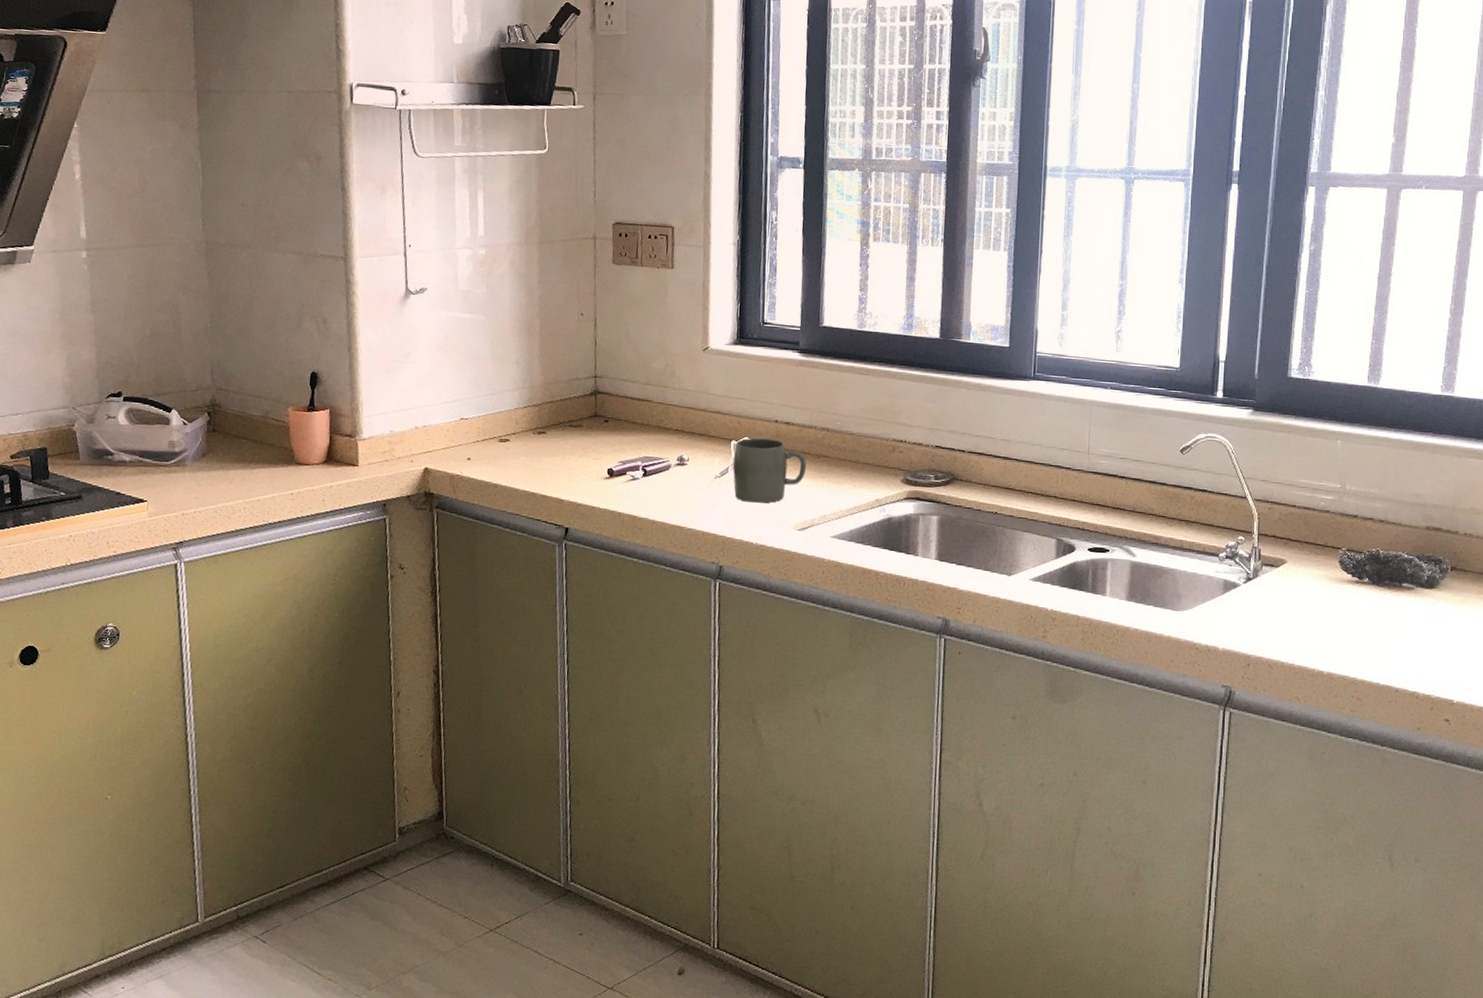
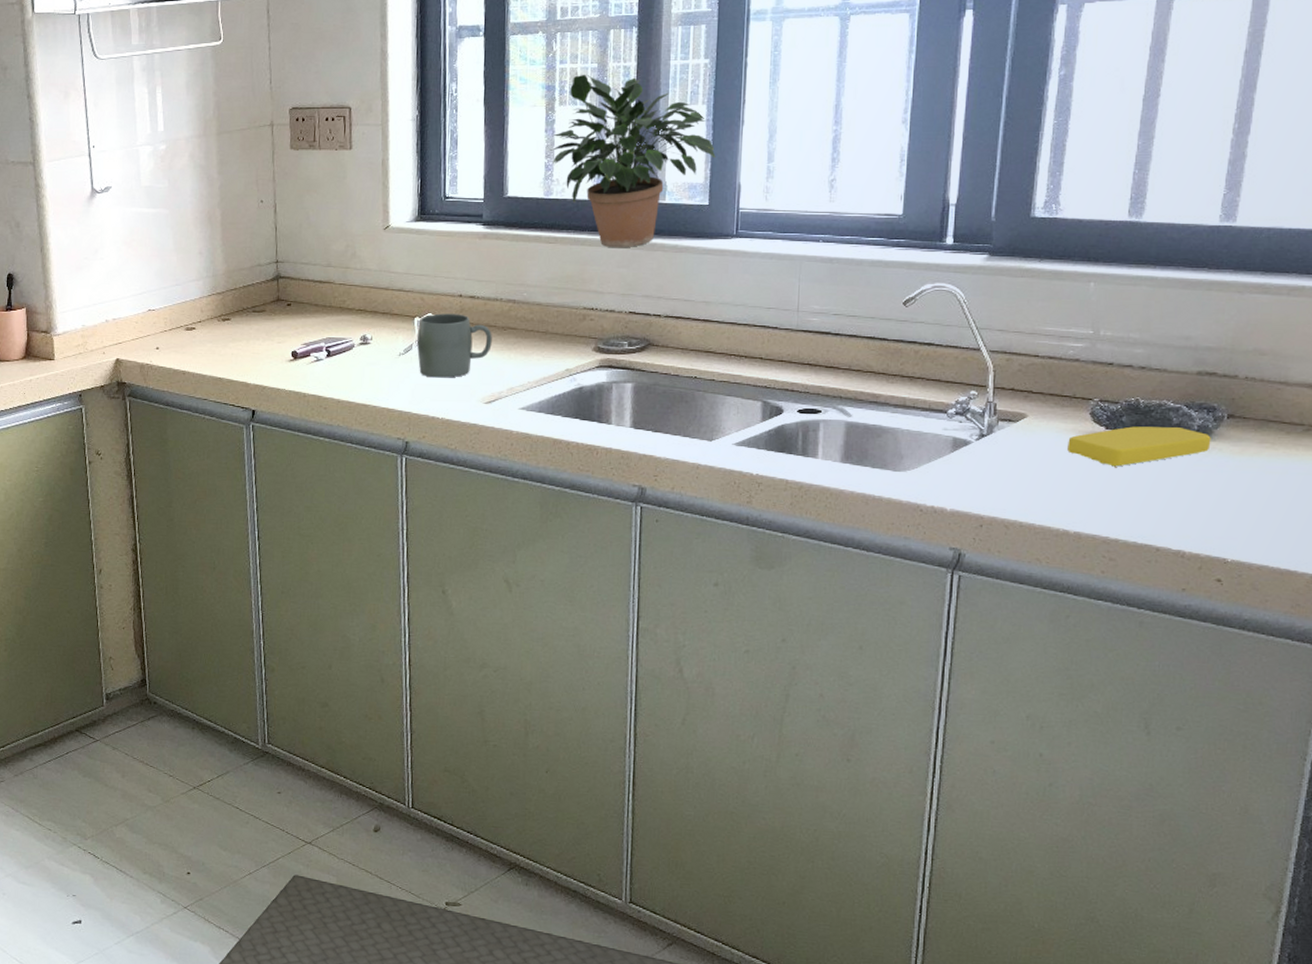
potted plant: none [863,213,1016,384] -> present [549,74,716,248]
sponge: none [1321,575,1438,612] -> present [1067,426,1211,467]

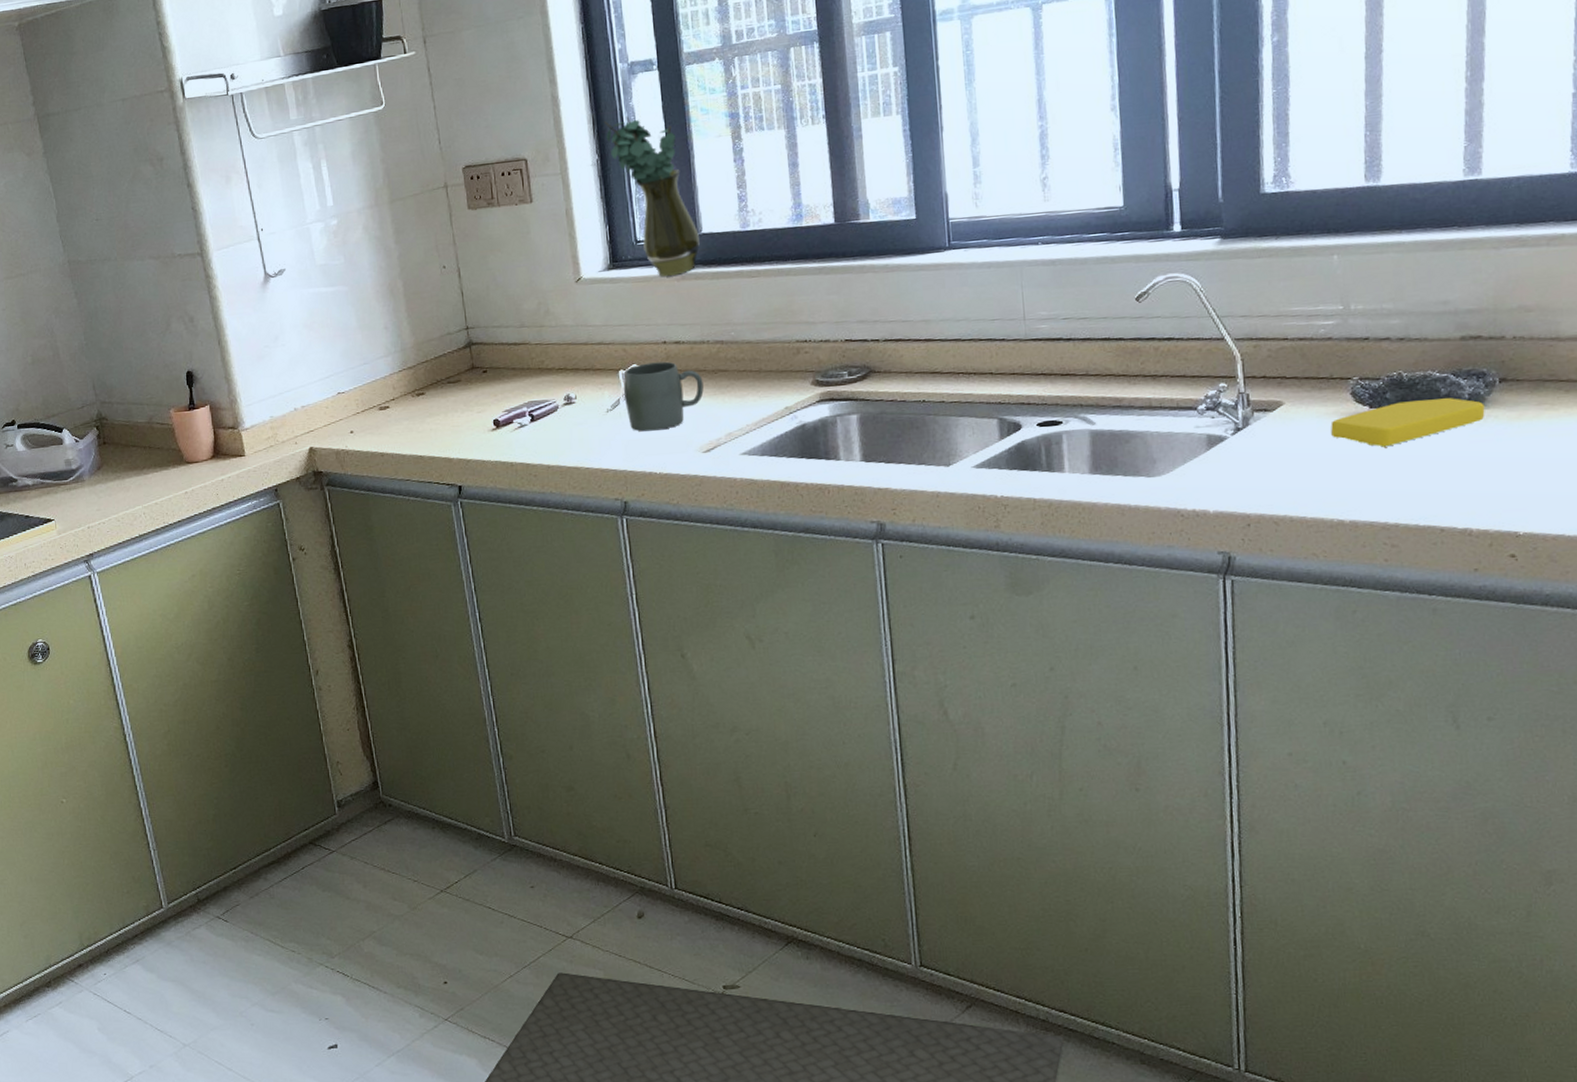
vase: none [427,77,504,233] -> present [603,116,700,276]
potted plant: present [549,74,716,248] -> none [740,94,918,275]

